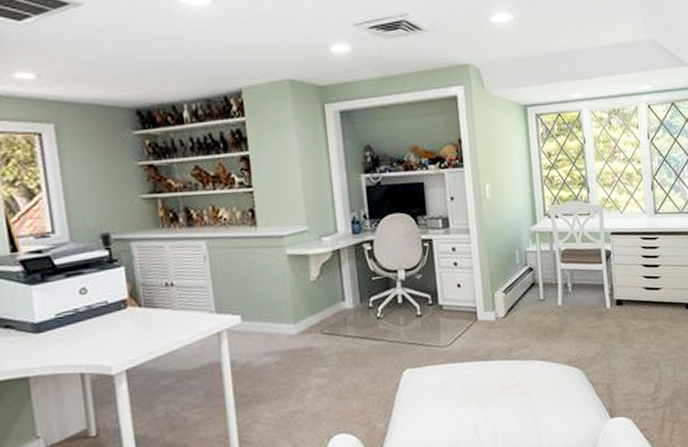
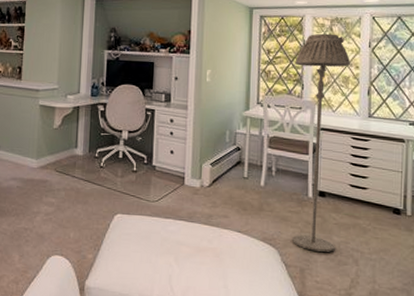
floor lamp: none [577,127,637,364] -> present [293,33,350,252]

